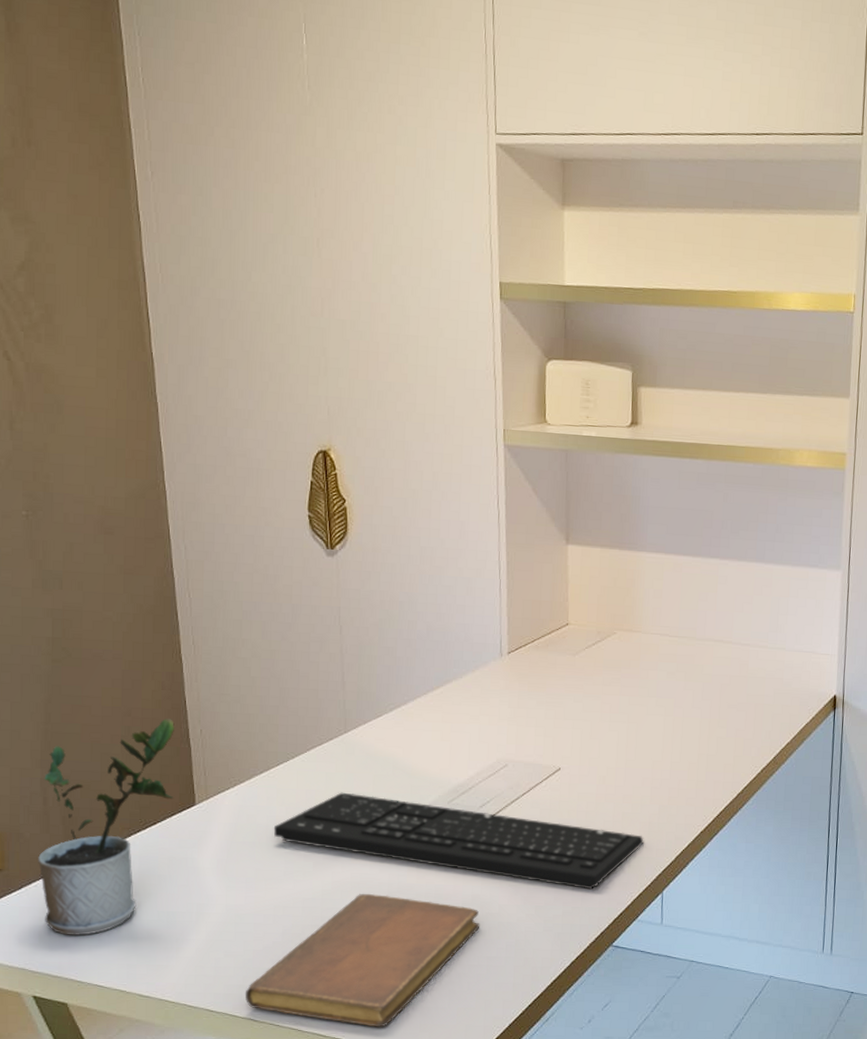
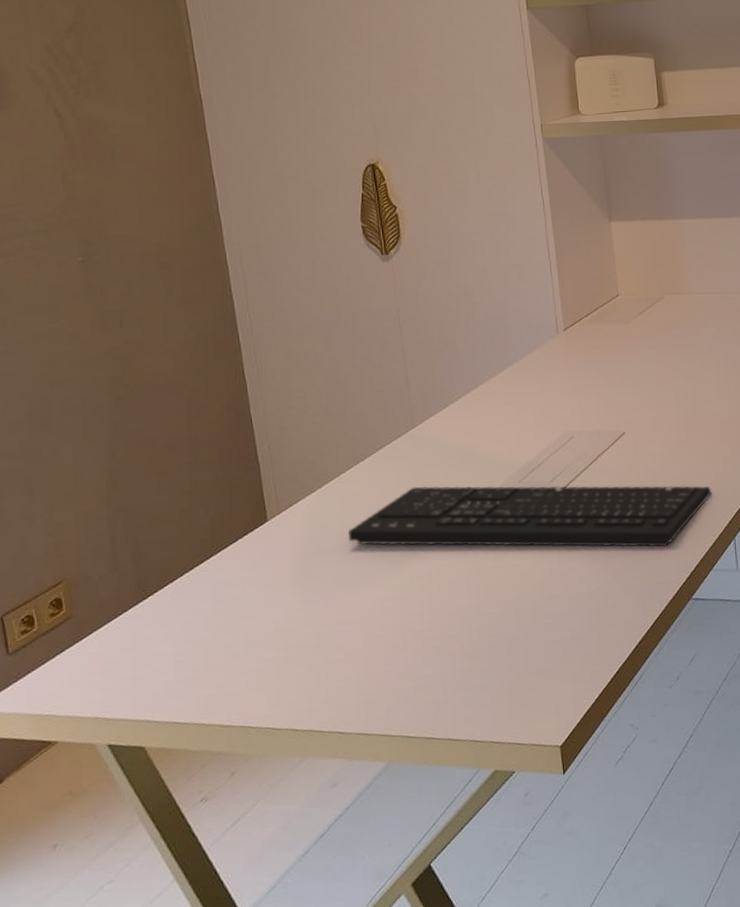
potted plant: present [38,718,175,936] -> none [108,439,245,676]
notebook: present [245,893,480,1027] -> none [329,582,561,721]

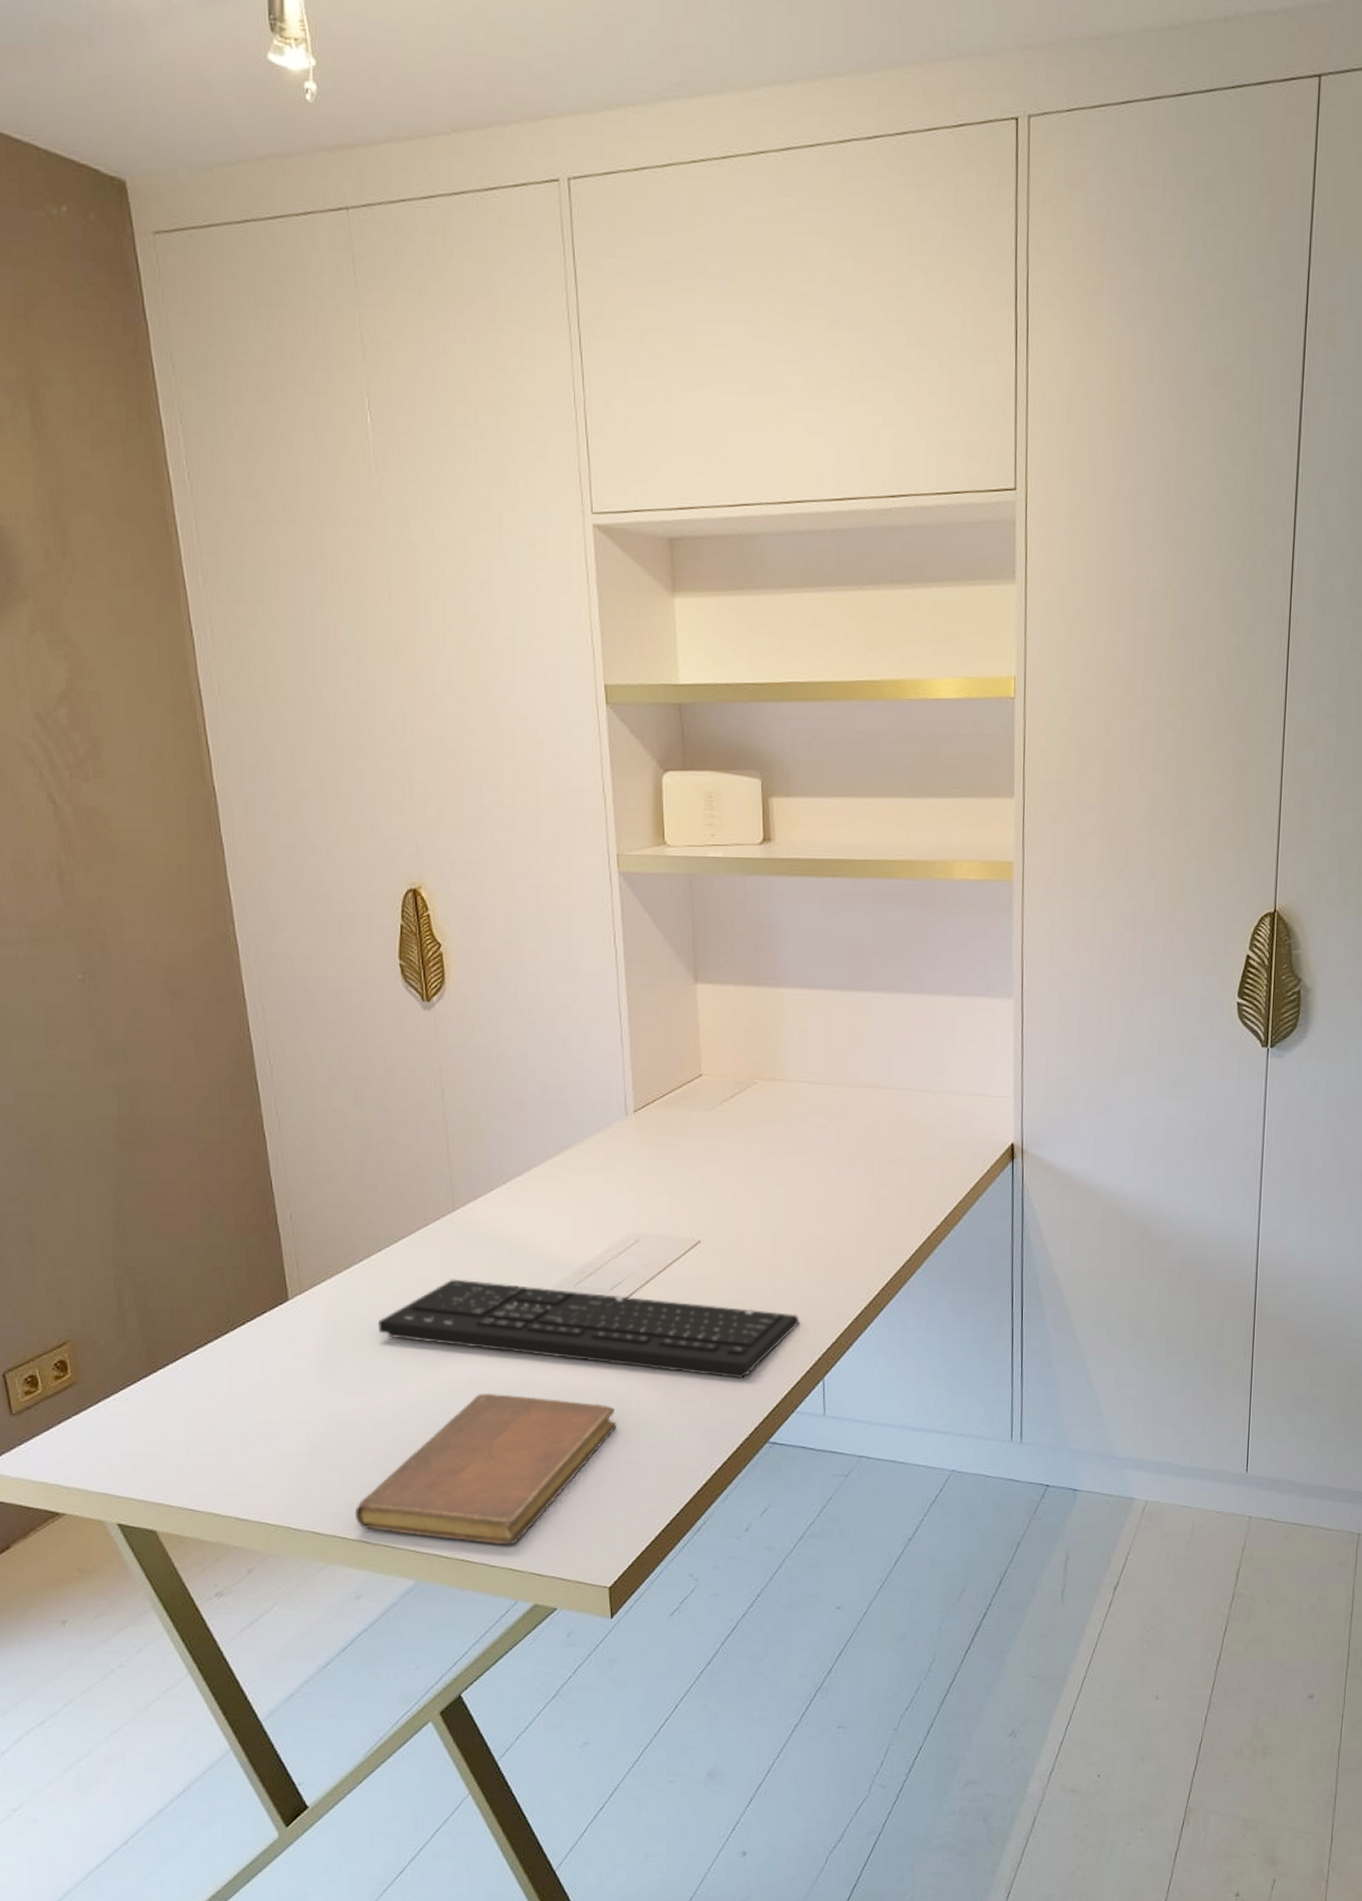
notebook: none [329,582,561,721] -> present [354,1393,617,1545]

